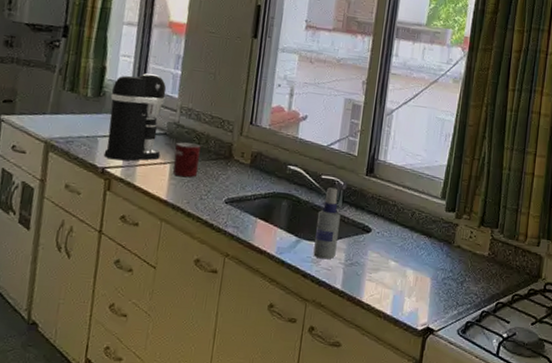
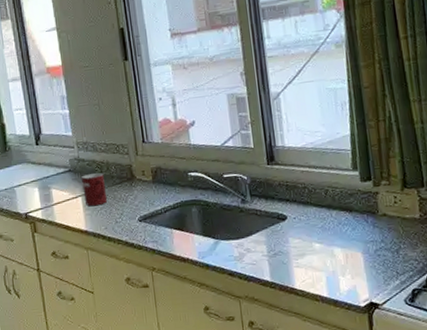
coffee maker: present [103,73,167,161] -> none [15,119,71,204]
spray bottle: present [313,187,341,260] -> none [229,184,257,255]

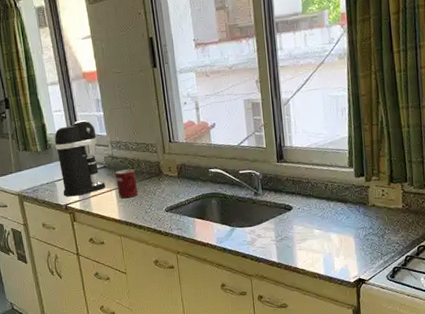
coffee maker: none [15,119,71,204] -> present [55,120,106,197]

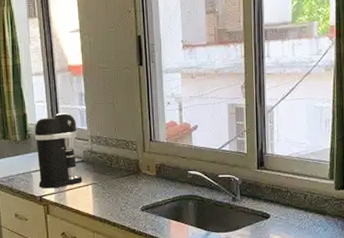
mug: present [115,169,139,199] -> none [93,165,115,195]

